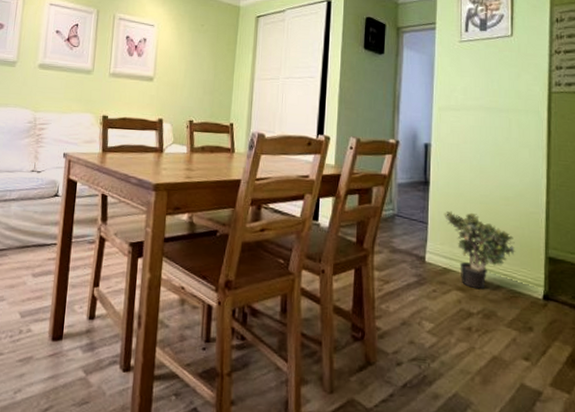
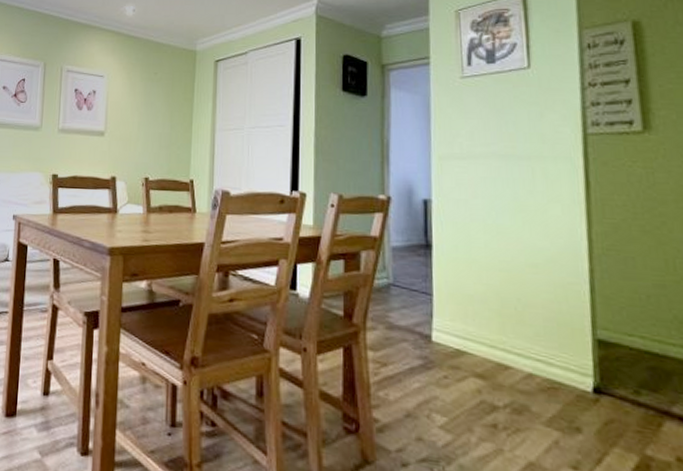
potted plant: present [443,210,516,290] -> none [452,280,552,377]

